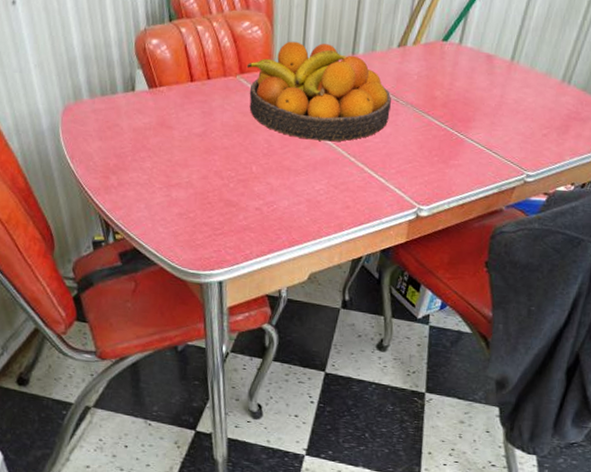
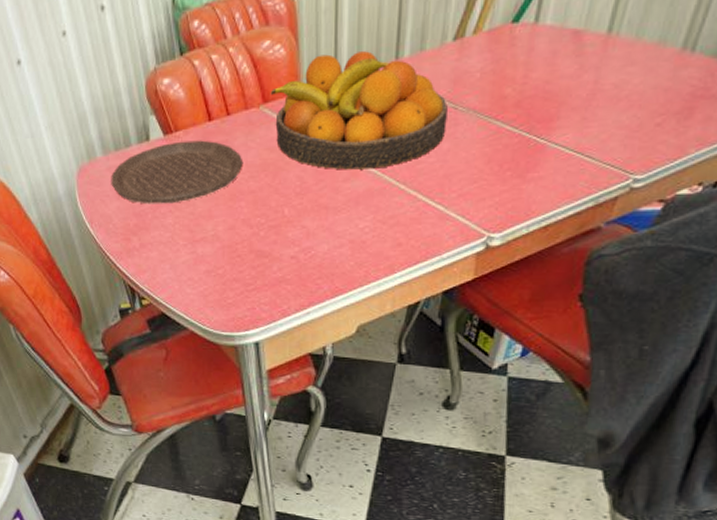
plate: none [94,95,219,150] -> present [111,140,244,204]

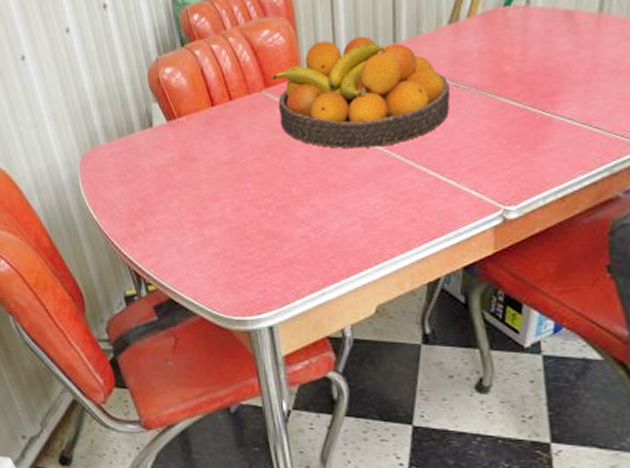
plate: present [111,140,244,204] -> none [114,124,248,189]

